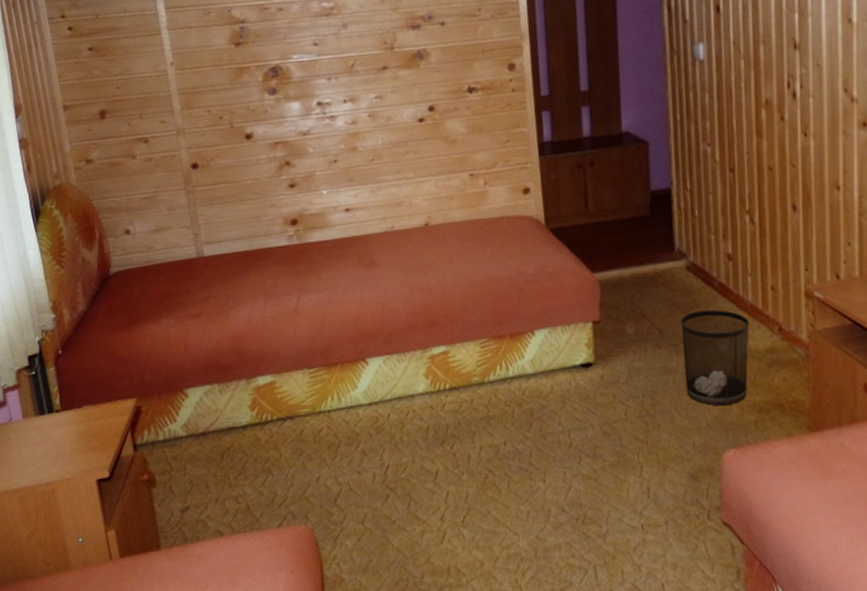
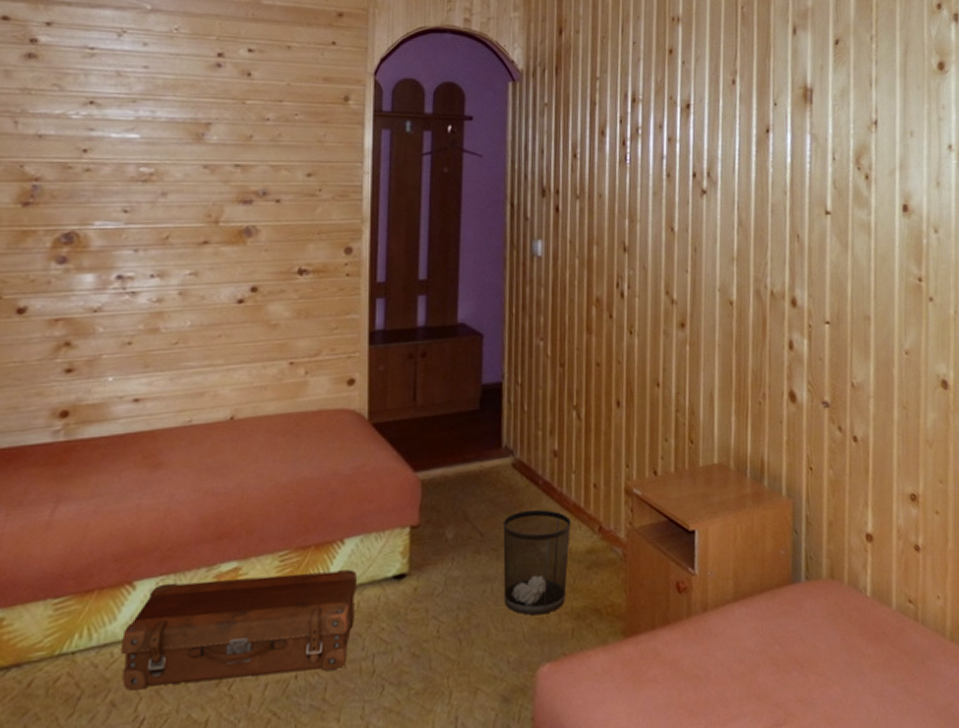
suitcase: none [363,357,550,444] -> present [121,569,358,691]

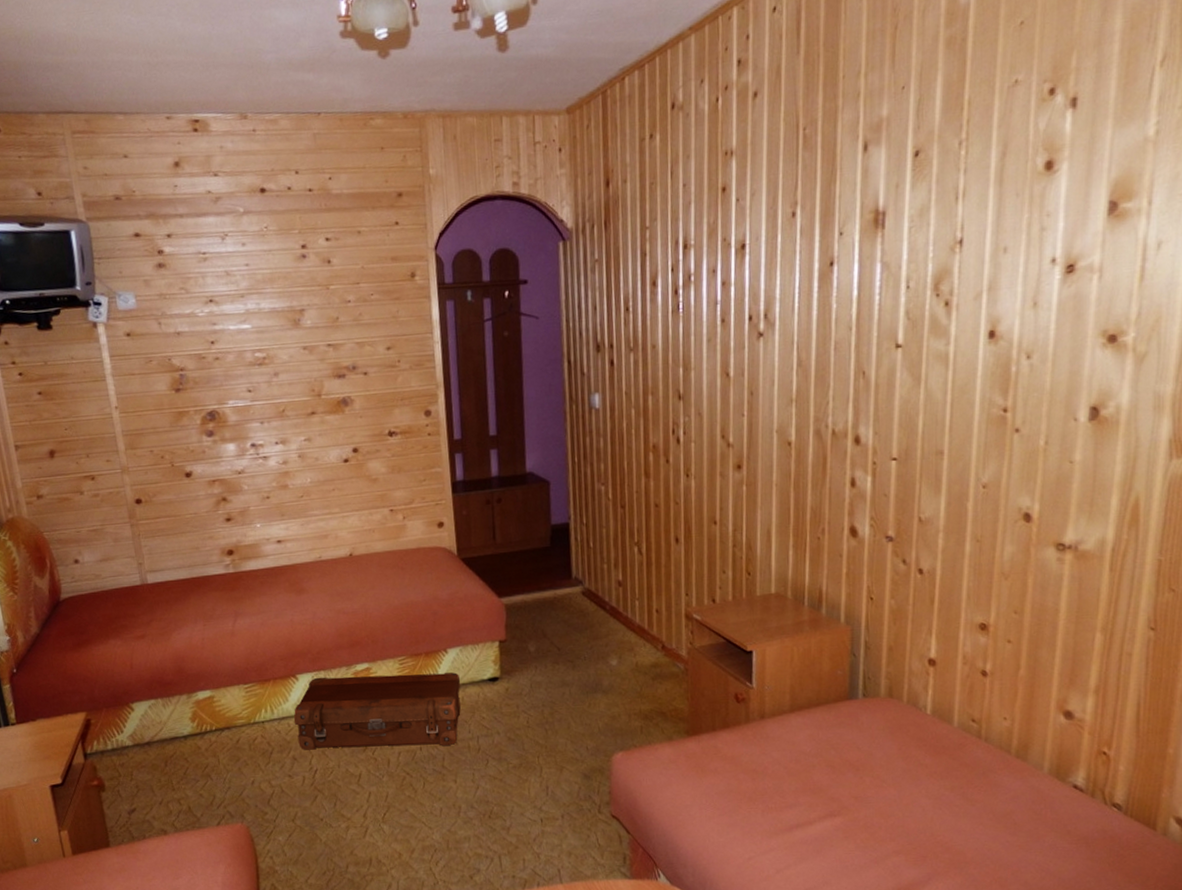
waste bin: present [503,509,571,616] -> none [576,629,637,715]

